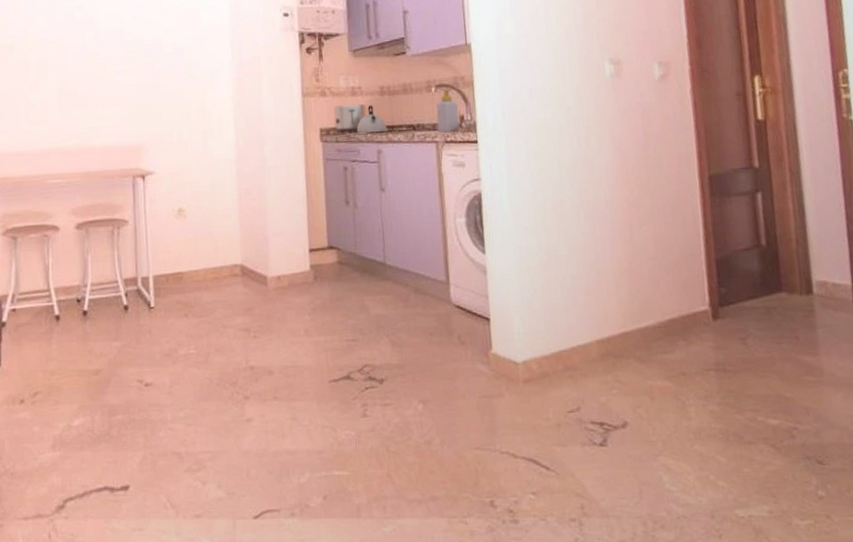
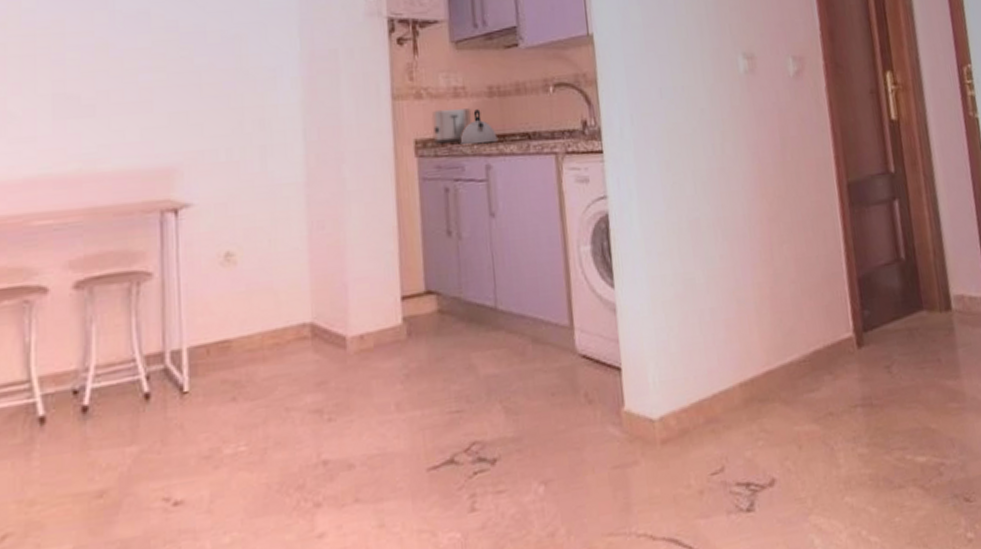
soap bottle: present [436,89,460,134] -> none [555,88,582,143]

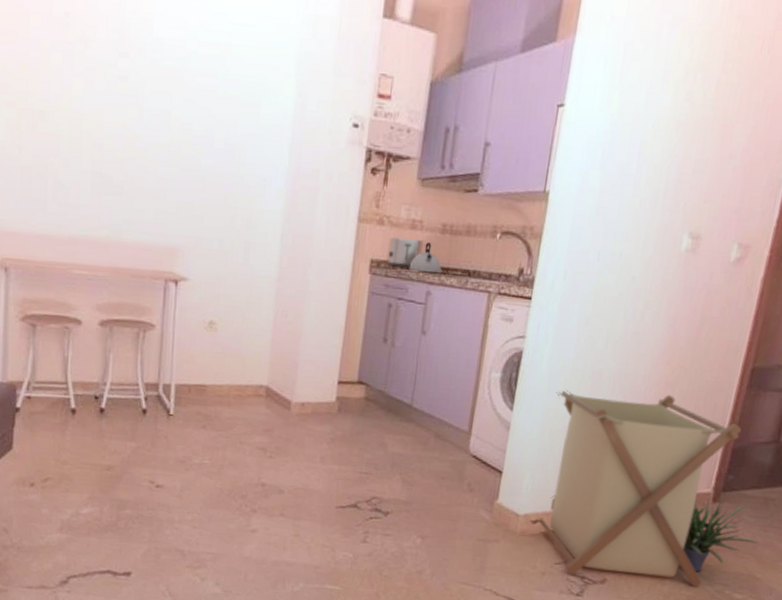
laundry basket: none [656,231,879,485] -> present [530,390,742,587]
potted plant: none [839,342,921,440] -> present [682,500,760,572]

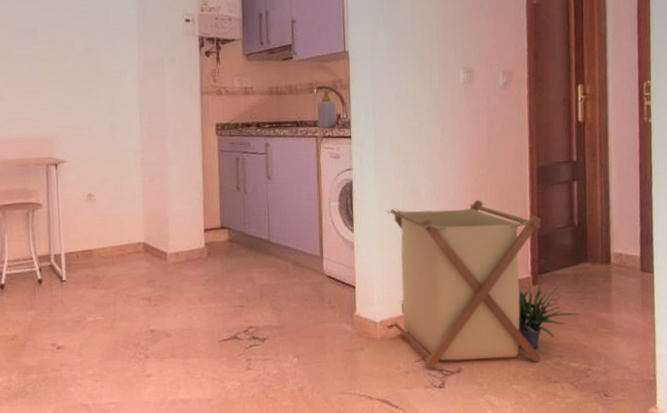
toaster: present [386,237,424,268] -> none [228,103,257,127]
kettle: present [408,242,442,274] -> none [248,104,275,129]
soap bottle: none [493,237,521,286] -> present [317,90,336,129]

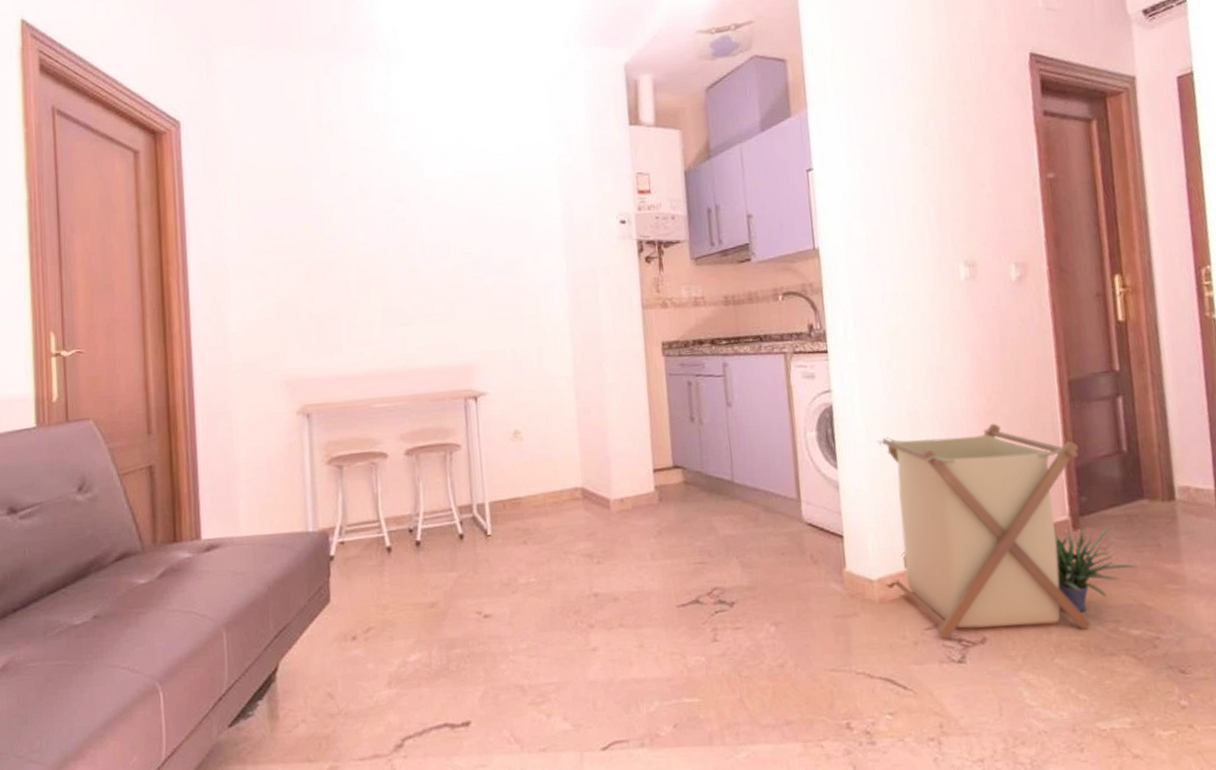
soap bottle: present [317,90,336,129] -> none [784,296,809,344]

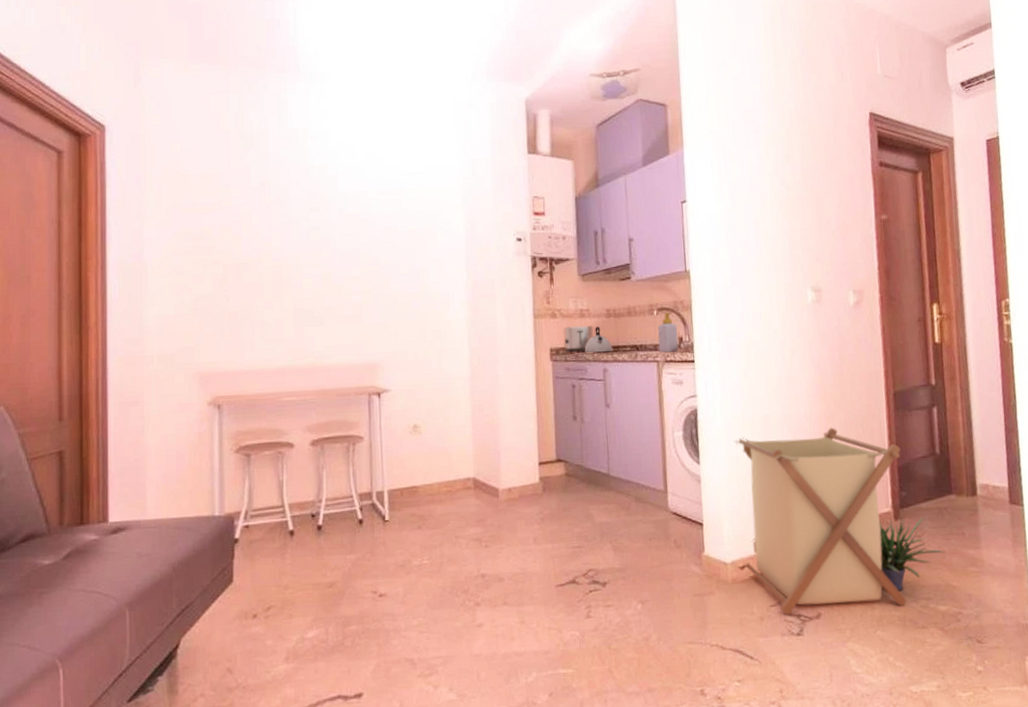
toaster: none [675,315,711,346] -> present [563,326,594,352]
kettle: none [700,316,733,346] -> present [584,327,613,353]
soap bottle: none [784,296,809,344] -> present [658,312,679,354]

